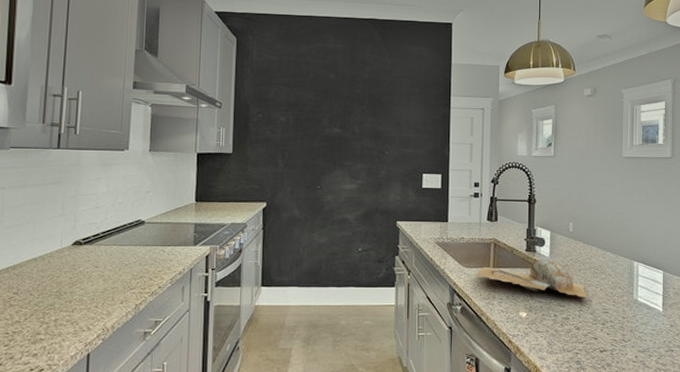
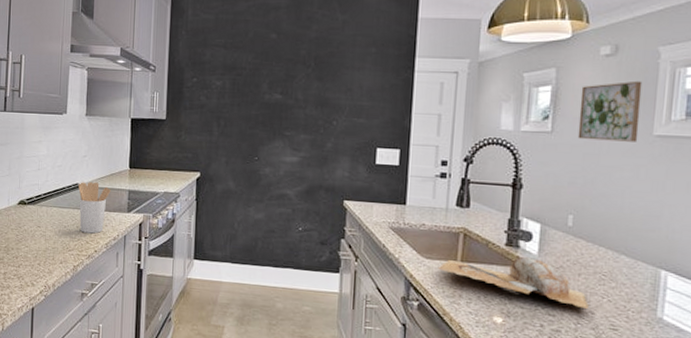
utensil holder: none [141,217,176,270] -> present [78,181,111,234]
wall art: none [572,115,613,163] -> present [577,80,643,142]

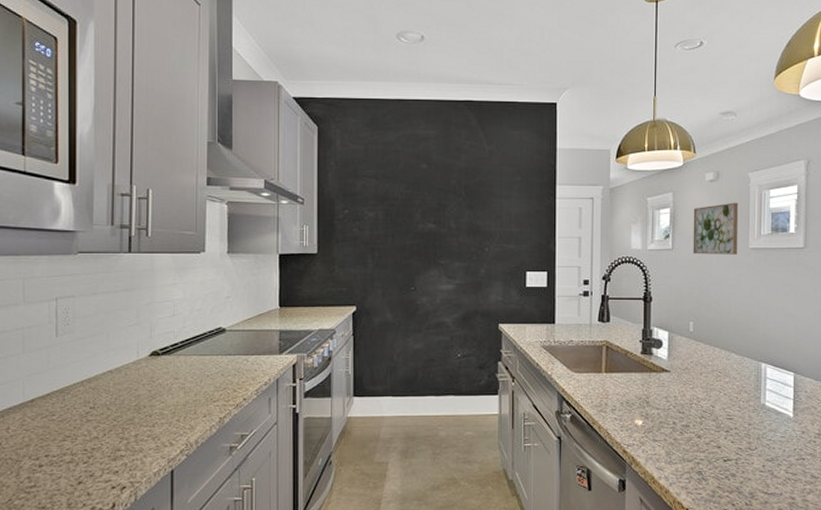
utensil holder: present [78,181,111,234] -> none [222,324,260,380]
chopping board: present [438,256,589,309] -> none [586,362,710,403]

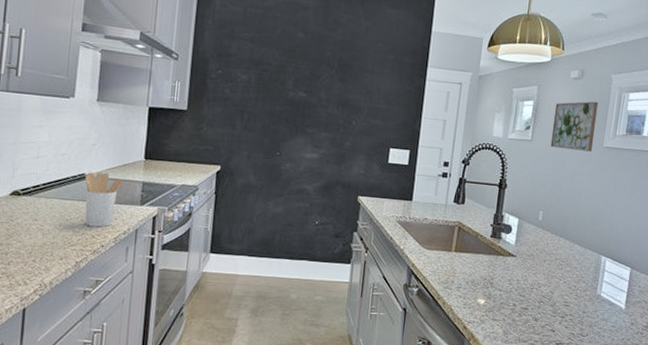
utensil holder: none [222,324,260,380] -> present [85,171,123,228]

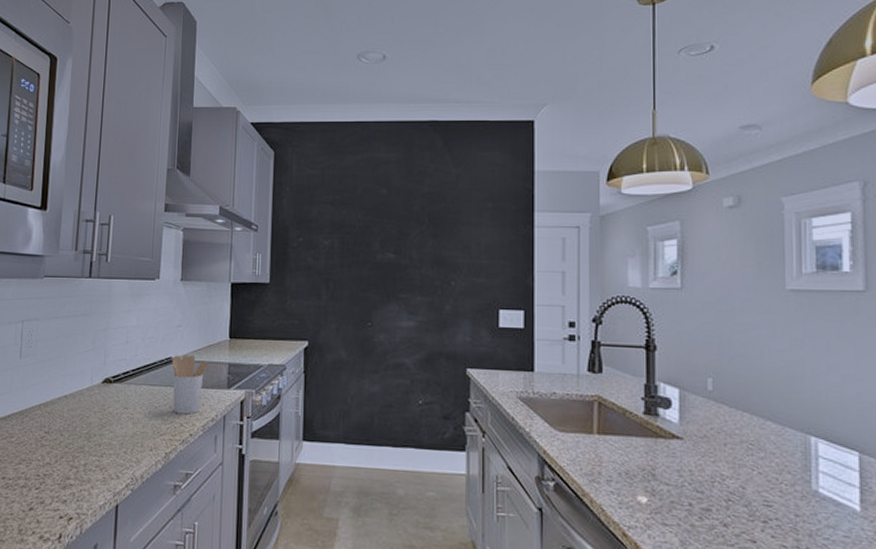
wall art: present [550,101,599,152] -> none [708,232,771,297]

